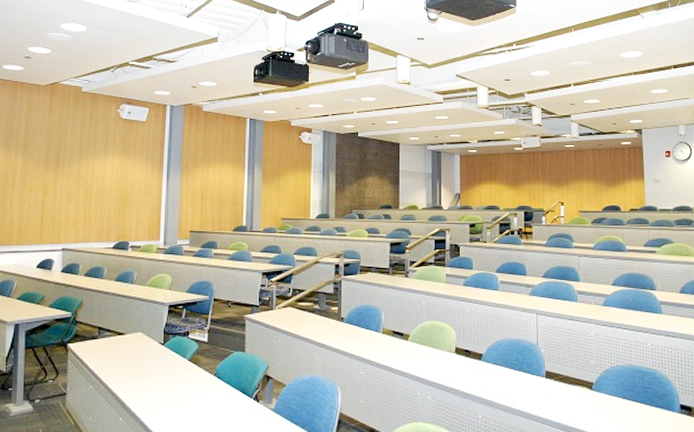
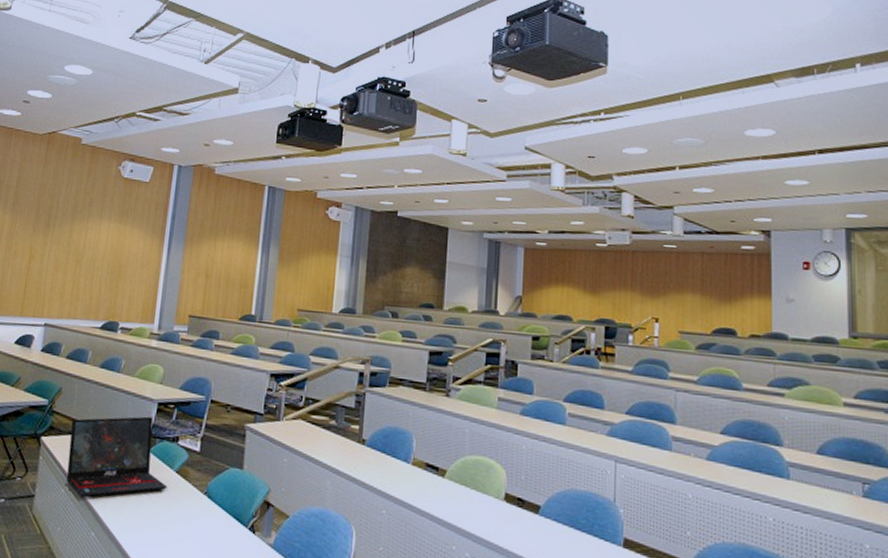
laptop: none [93,317,182,390] -> present [65,416,168,498]

